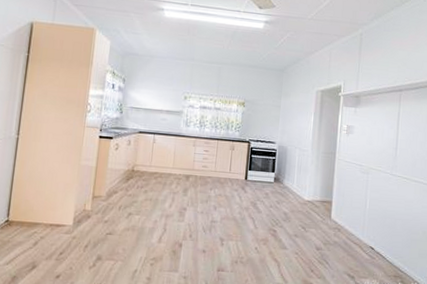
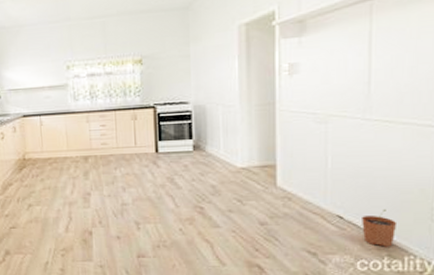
plant pot: none [385,244,408,275] -> present [362,208,398,247]

